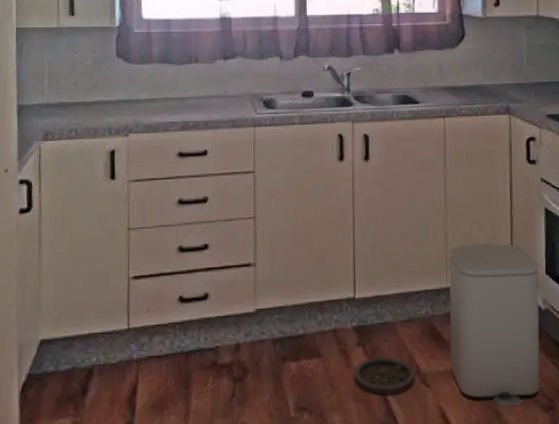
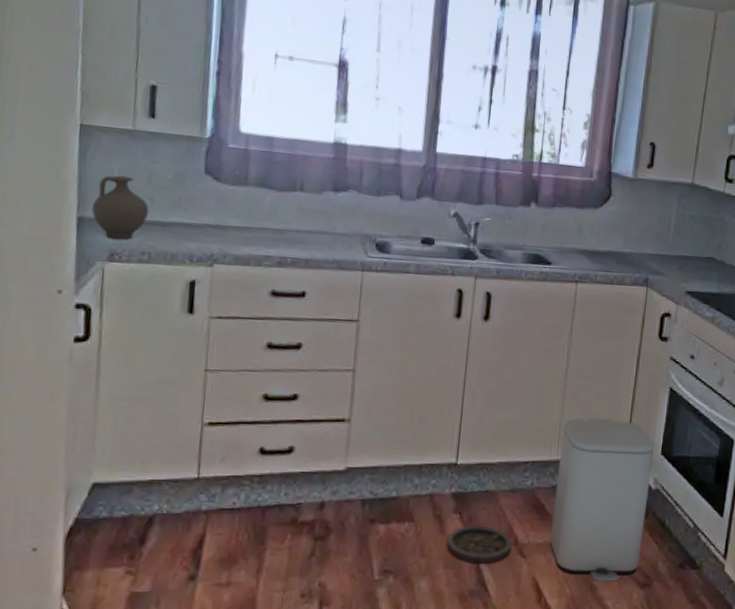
ceramic jug: none [28,66,73,120] -> present [91,175,149,239]

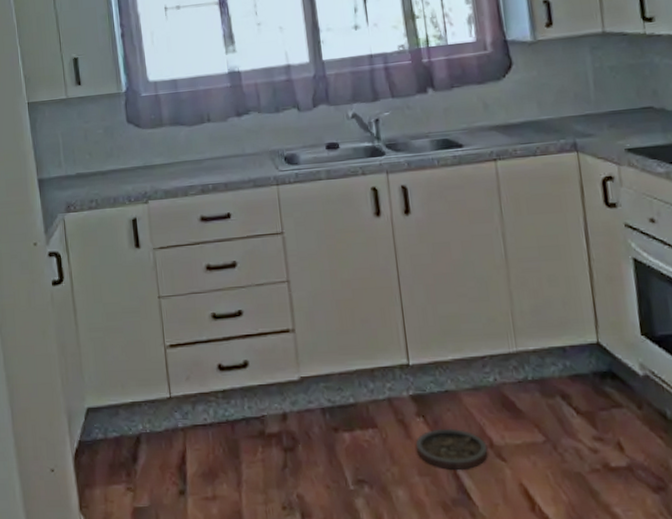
ceramic jug: present [91,175,149,239] -> none [47,138,90,193]
pedal bin: present [550,418,655,581] -> none [516,301,645,485]

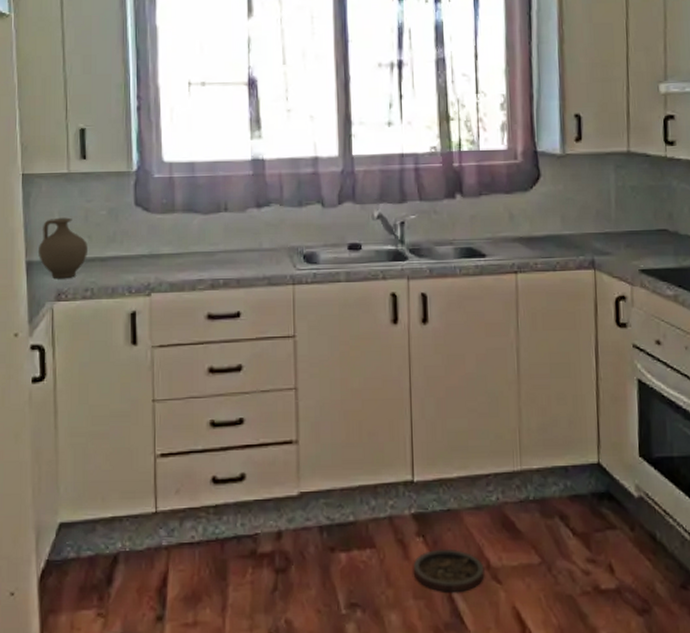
ceramic jug: none [47,138,90,193] -> present [37,217,87,278]

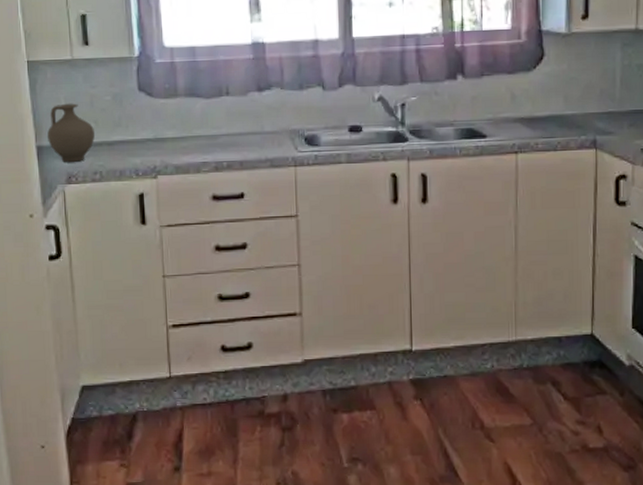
pet bowl: present [413,548,485,594] -> none [411,411,478,450]

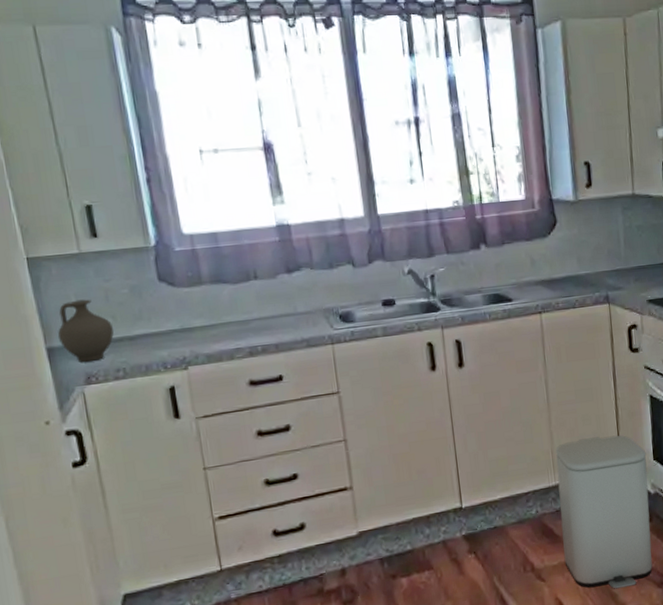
pedal bin: none [518,294,624,464] -> present [555,435,653,590]

